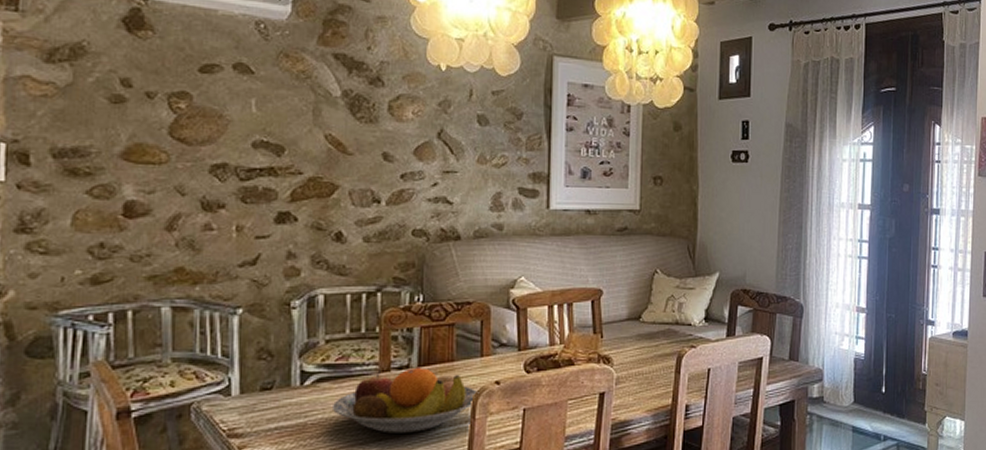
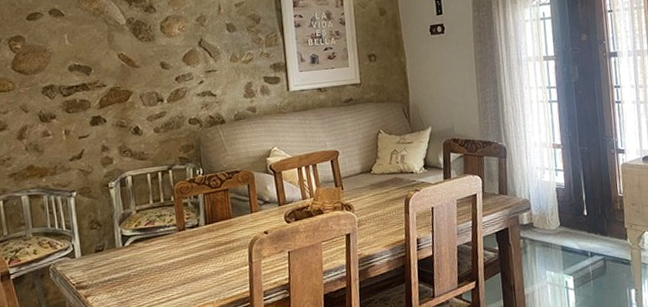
fruit bowl: present [331,367,479,434] -> none [146,225,253,279]

